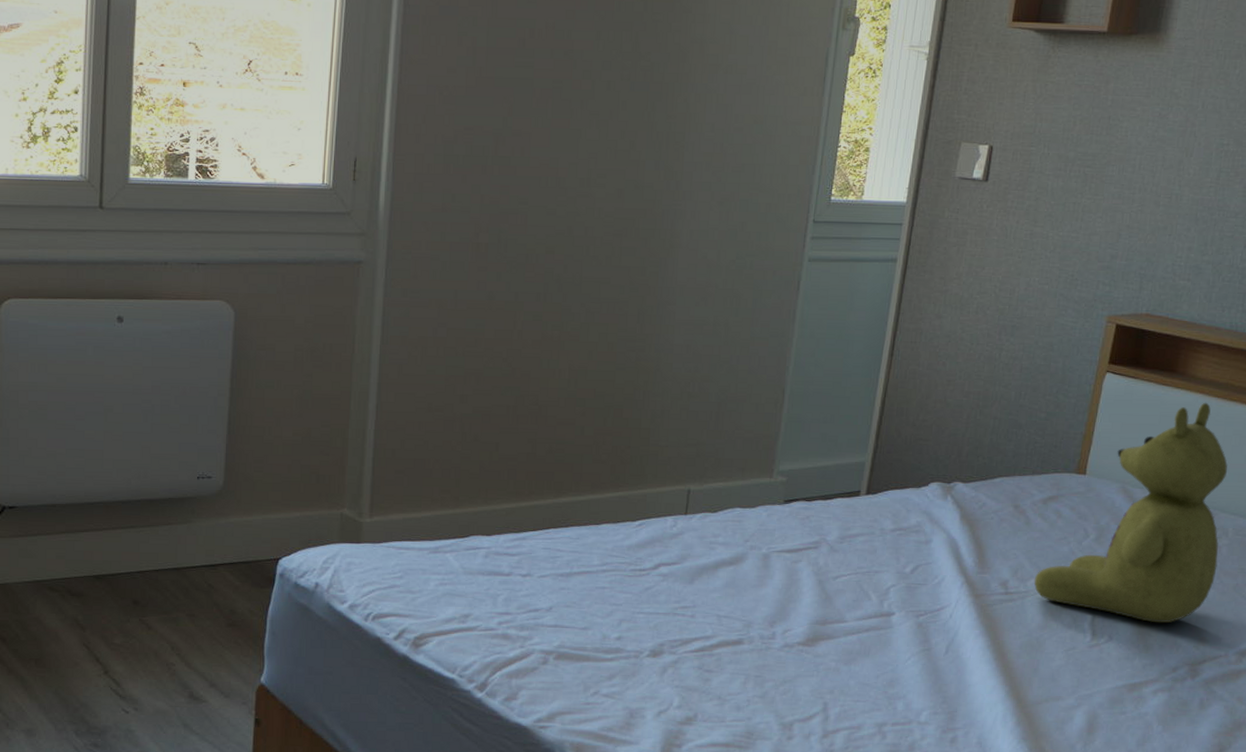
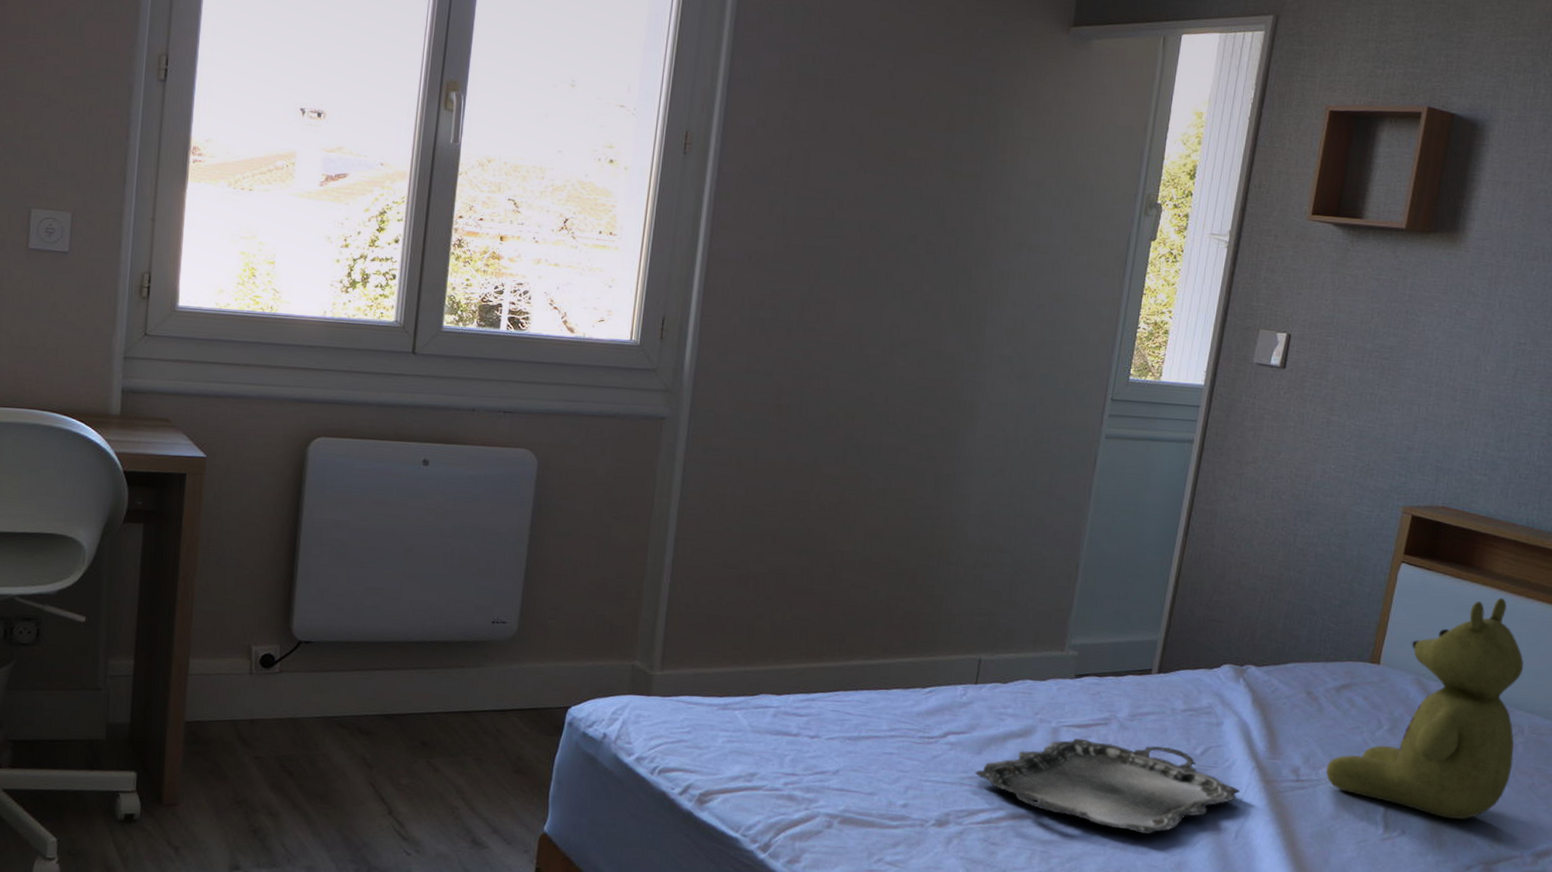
serving tray: none [687,563,949,653] -> present [975,738,1240,834]

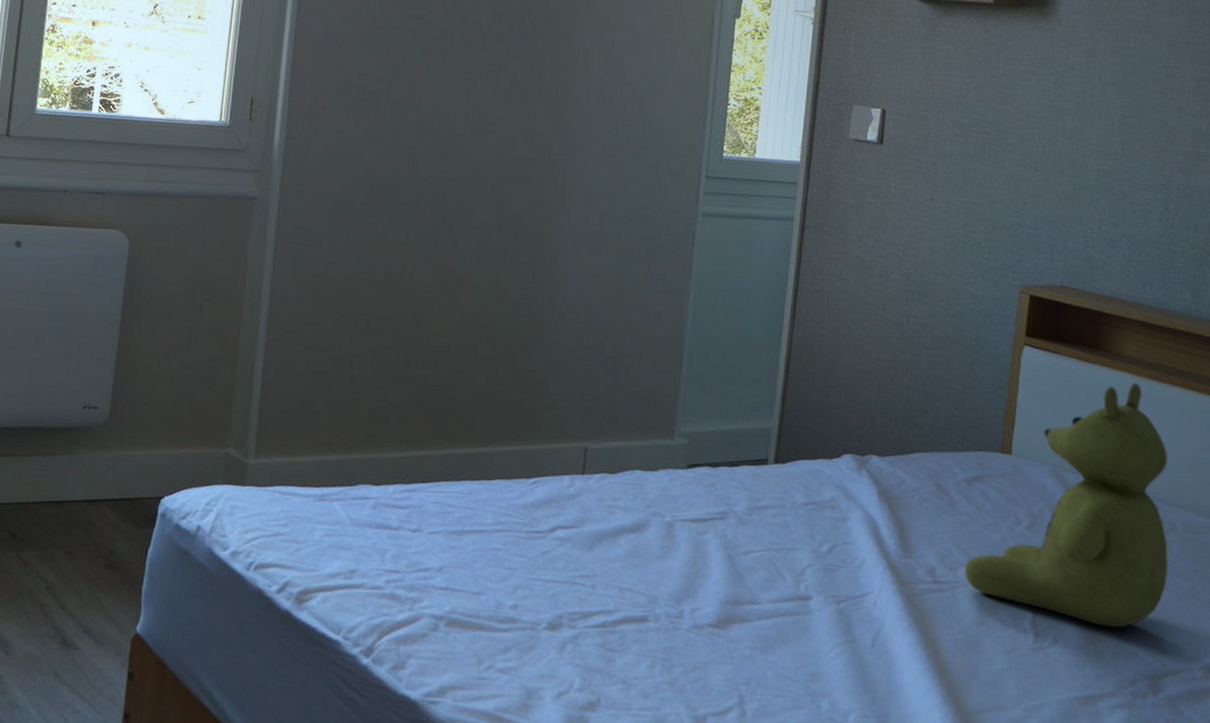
serving tray: present [975,738,1240,834] -> none [587,533,872,641]

